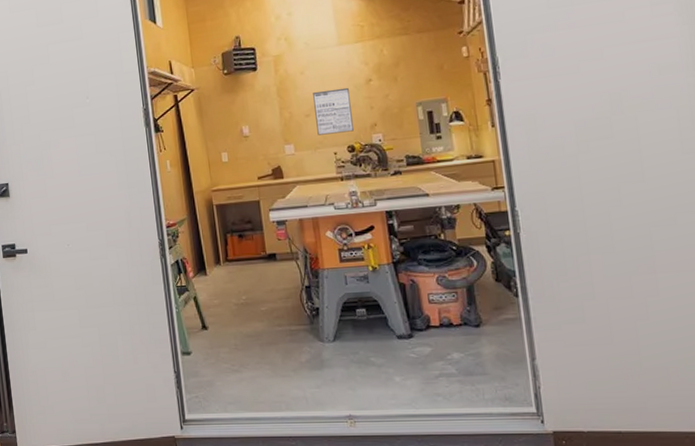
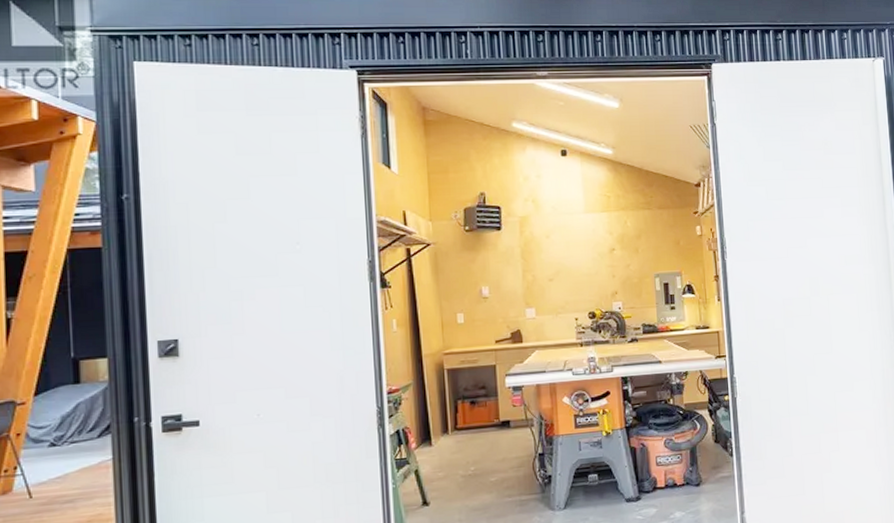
wall art: present [313,87,354,136] -> none [557,254,595,300]

